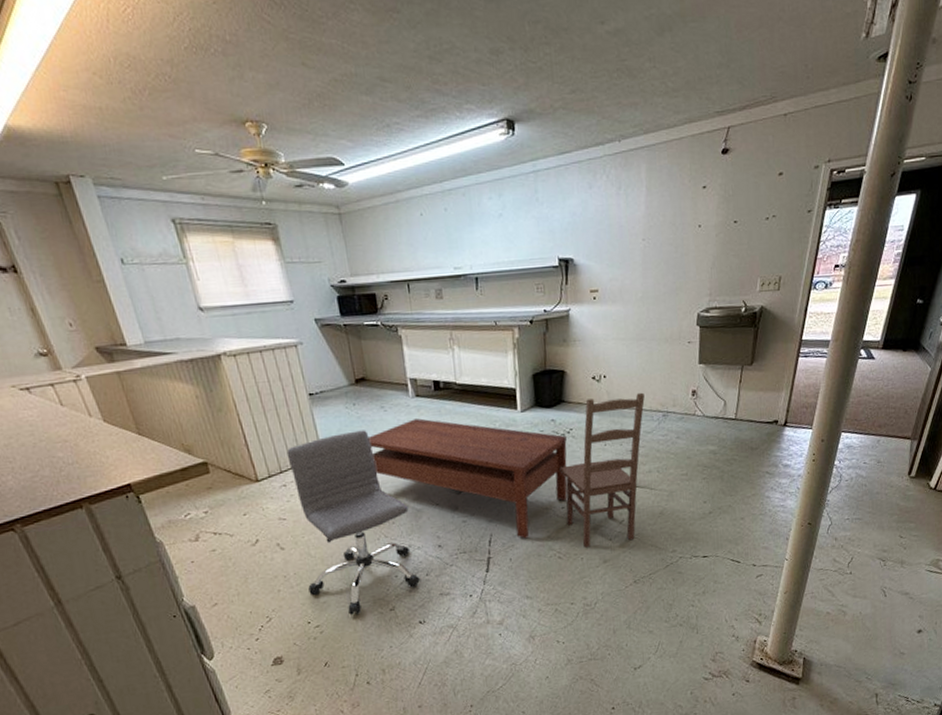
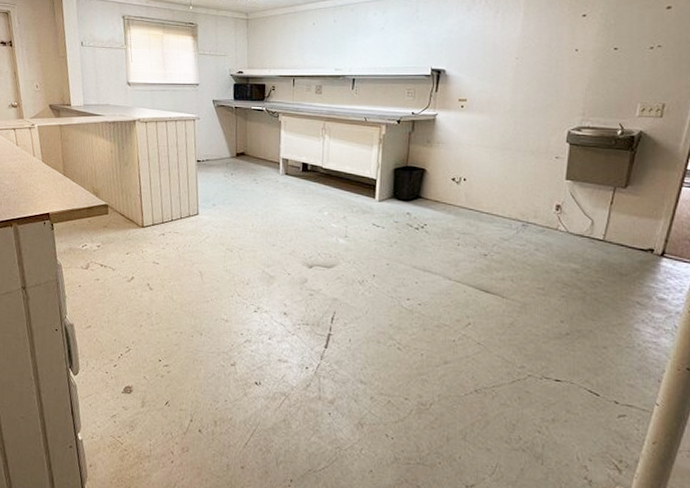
chair: present [286,430,420,615] -> none [165,197,263,362]
coffee table: present [367,418,568,539] -> none [238,194,420,323]
chair: present [559,392,645,548] -> none [409,198,504,346]

